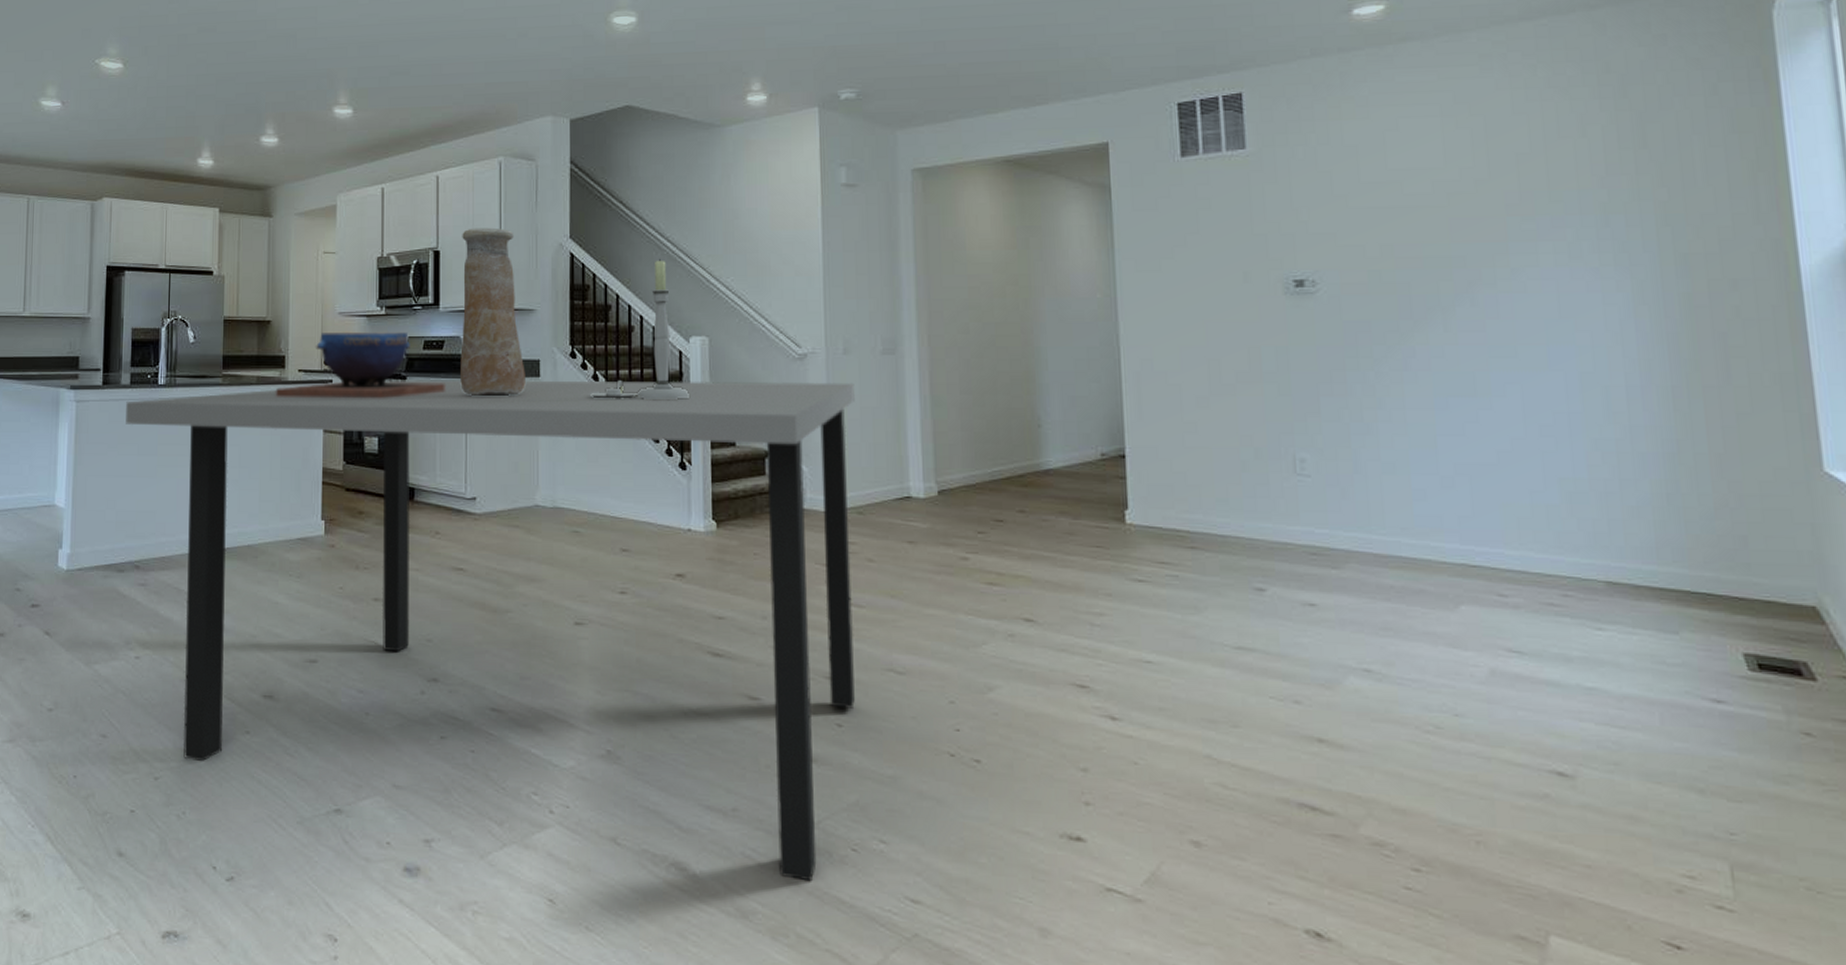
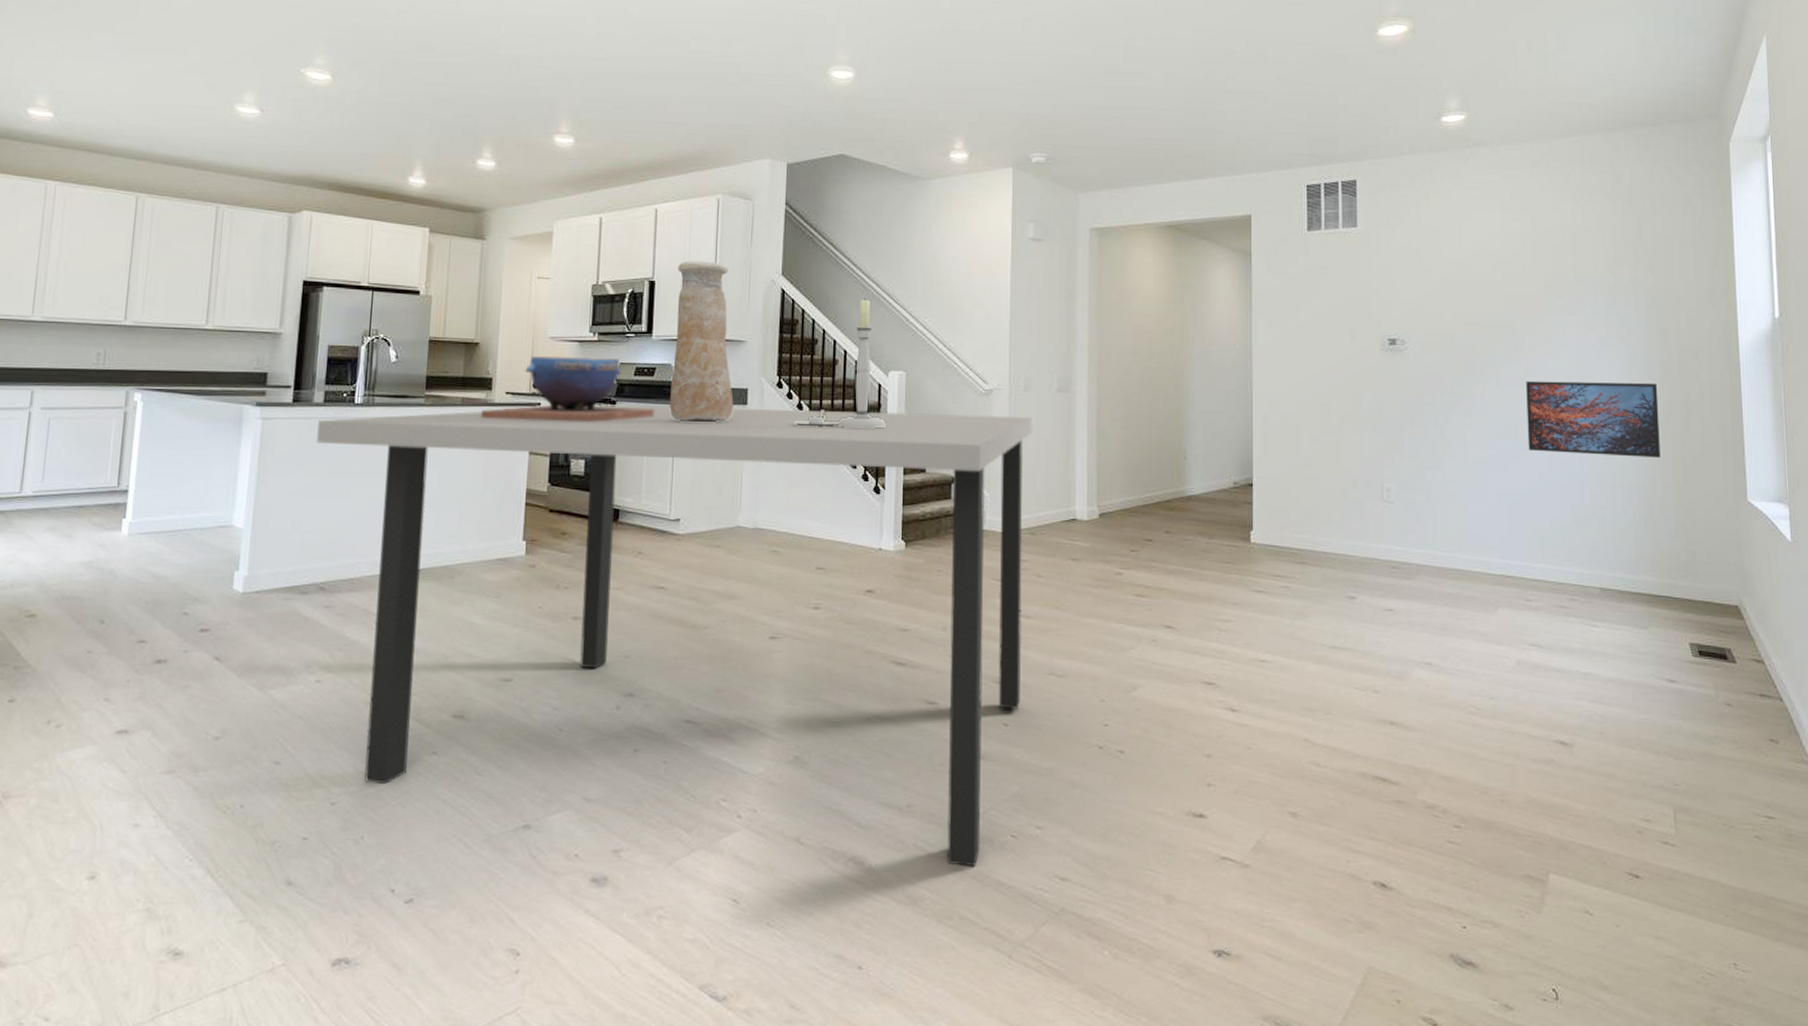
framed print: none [1486,322,1687,417] -> present [1526,380,1660,458]

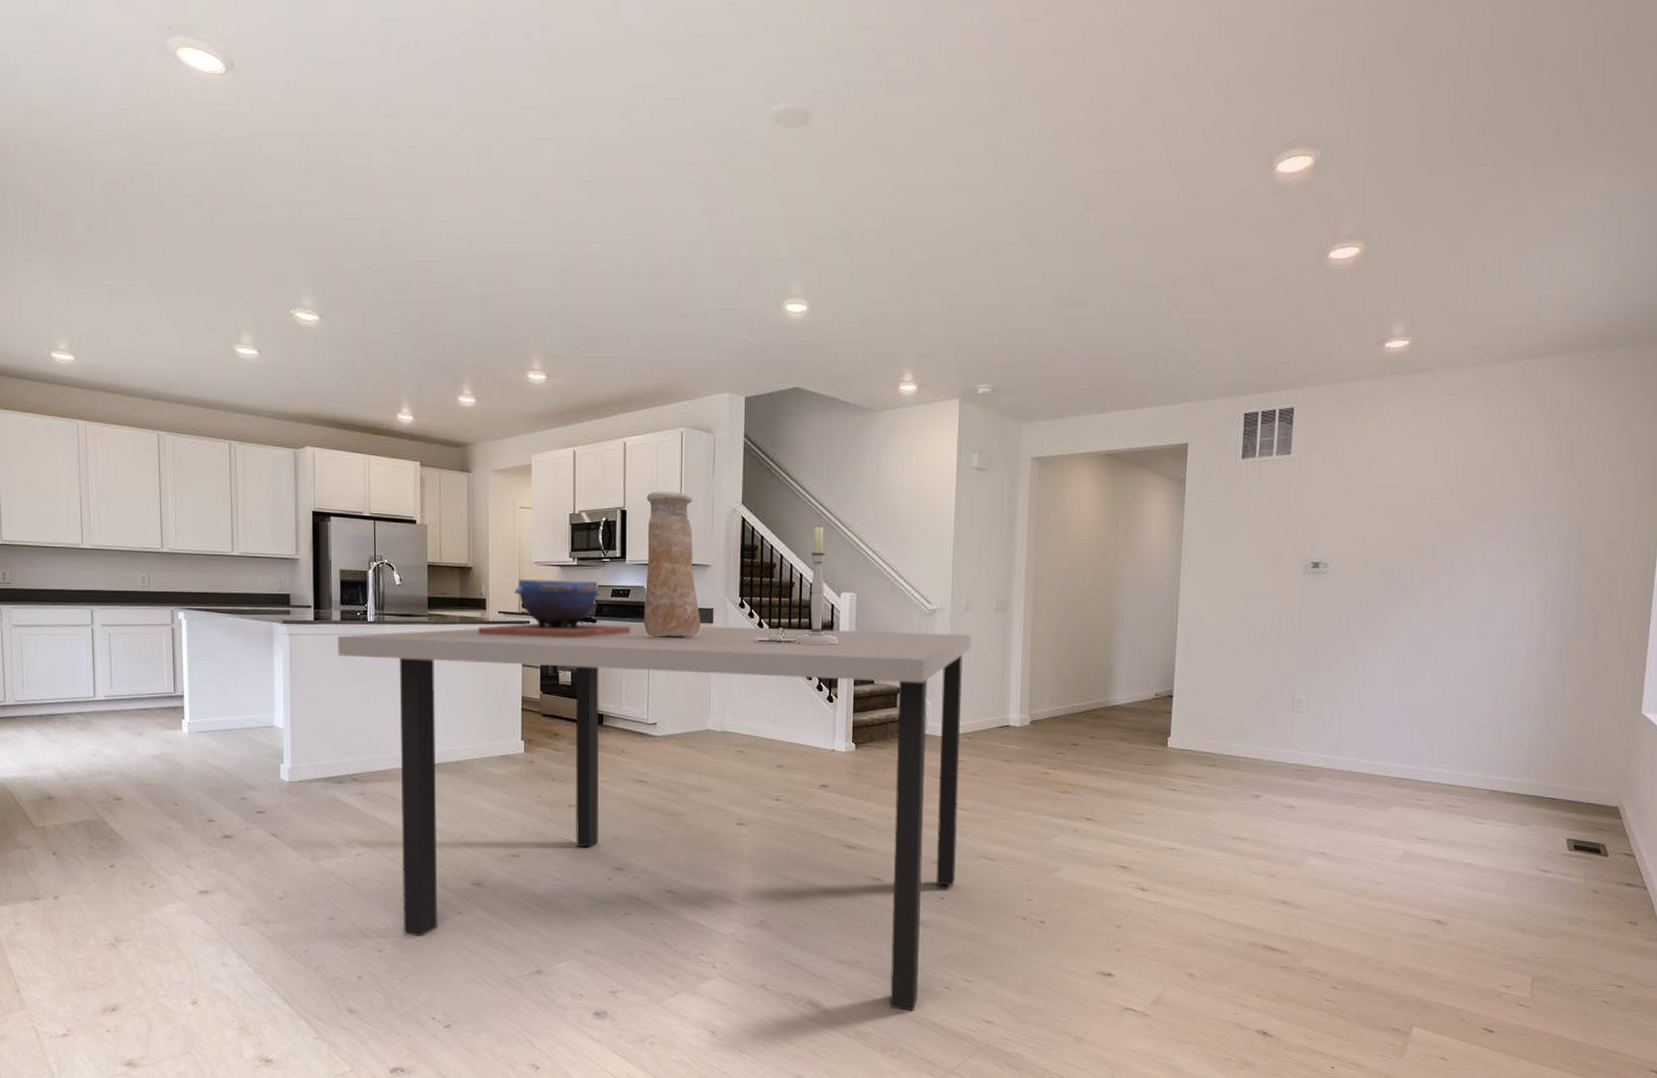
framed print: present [1526,380,1660,458] -> none [1436,601,1570,673]

